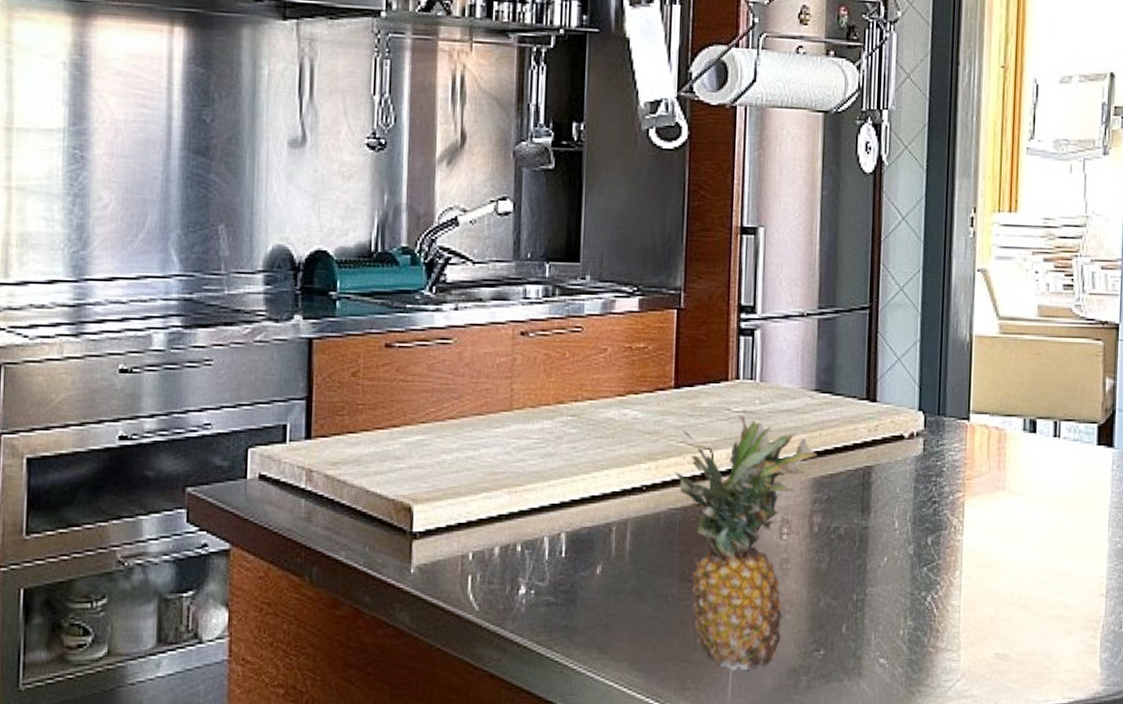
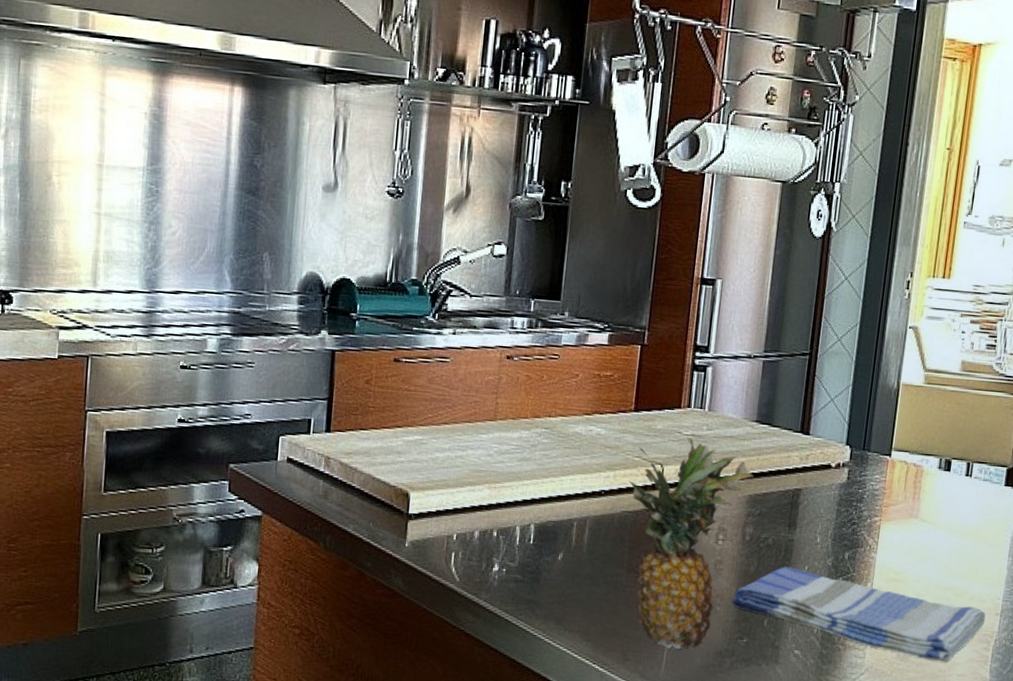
dish towel: none [803,560,1090,658] -> present [731,567,986,663]

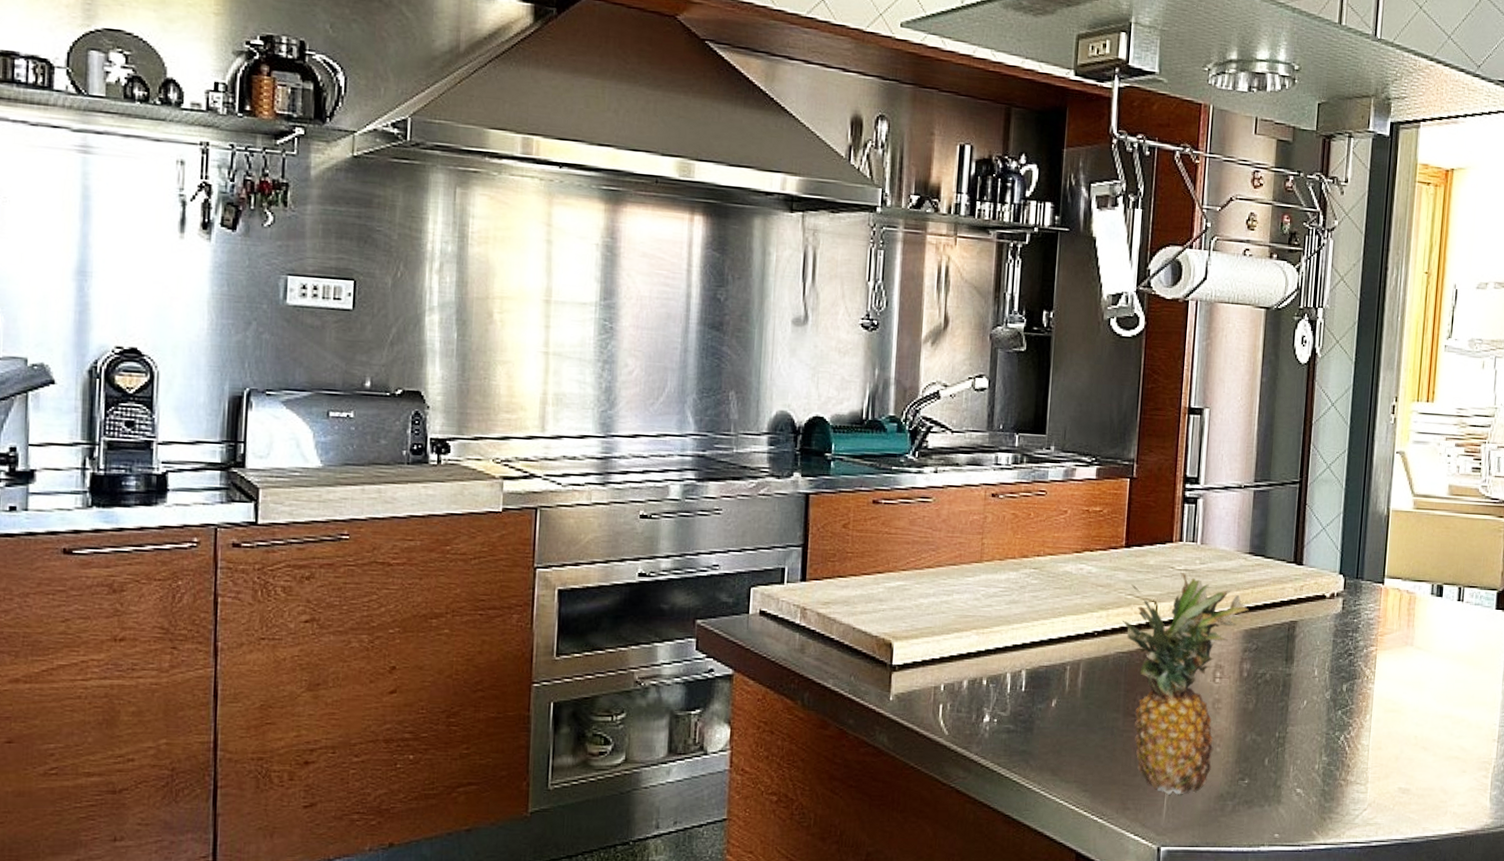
dish towel: present [731,567,986,663] -> none [1231,702,1484,793]

